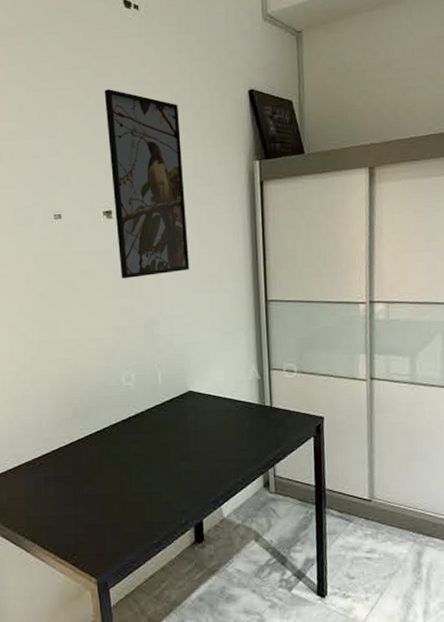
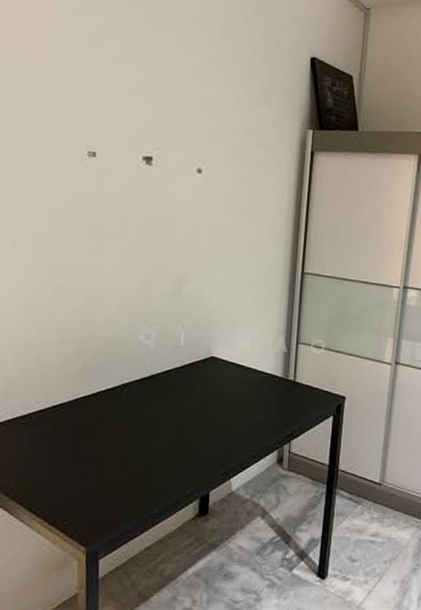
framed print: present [104,89,190,279] -> none [154,29,237,232]

